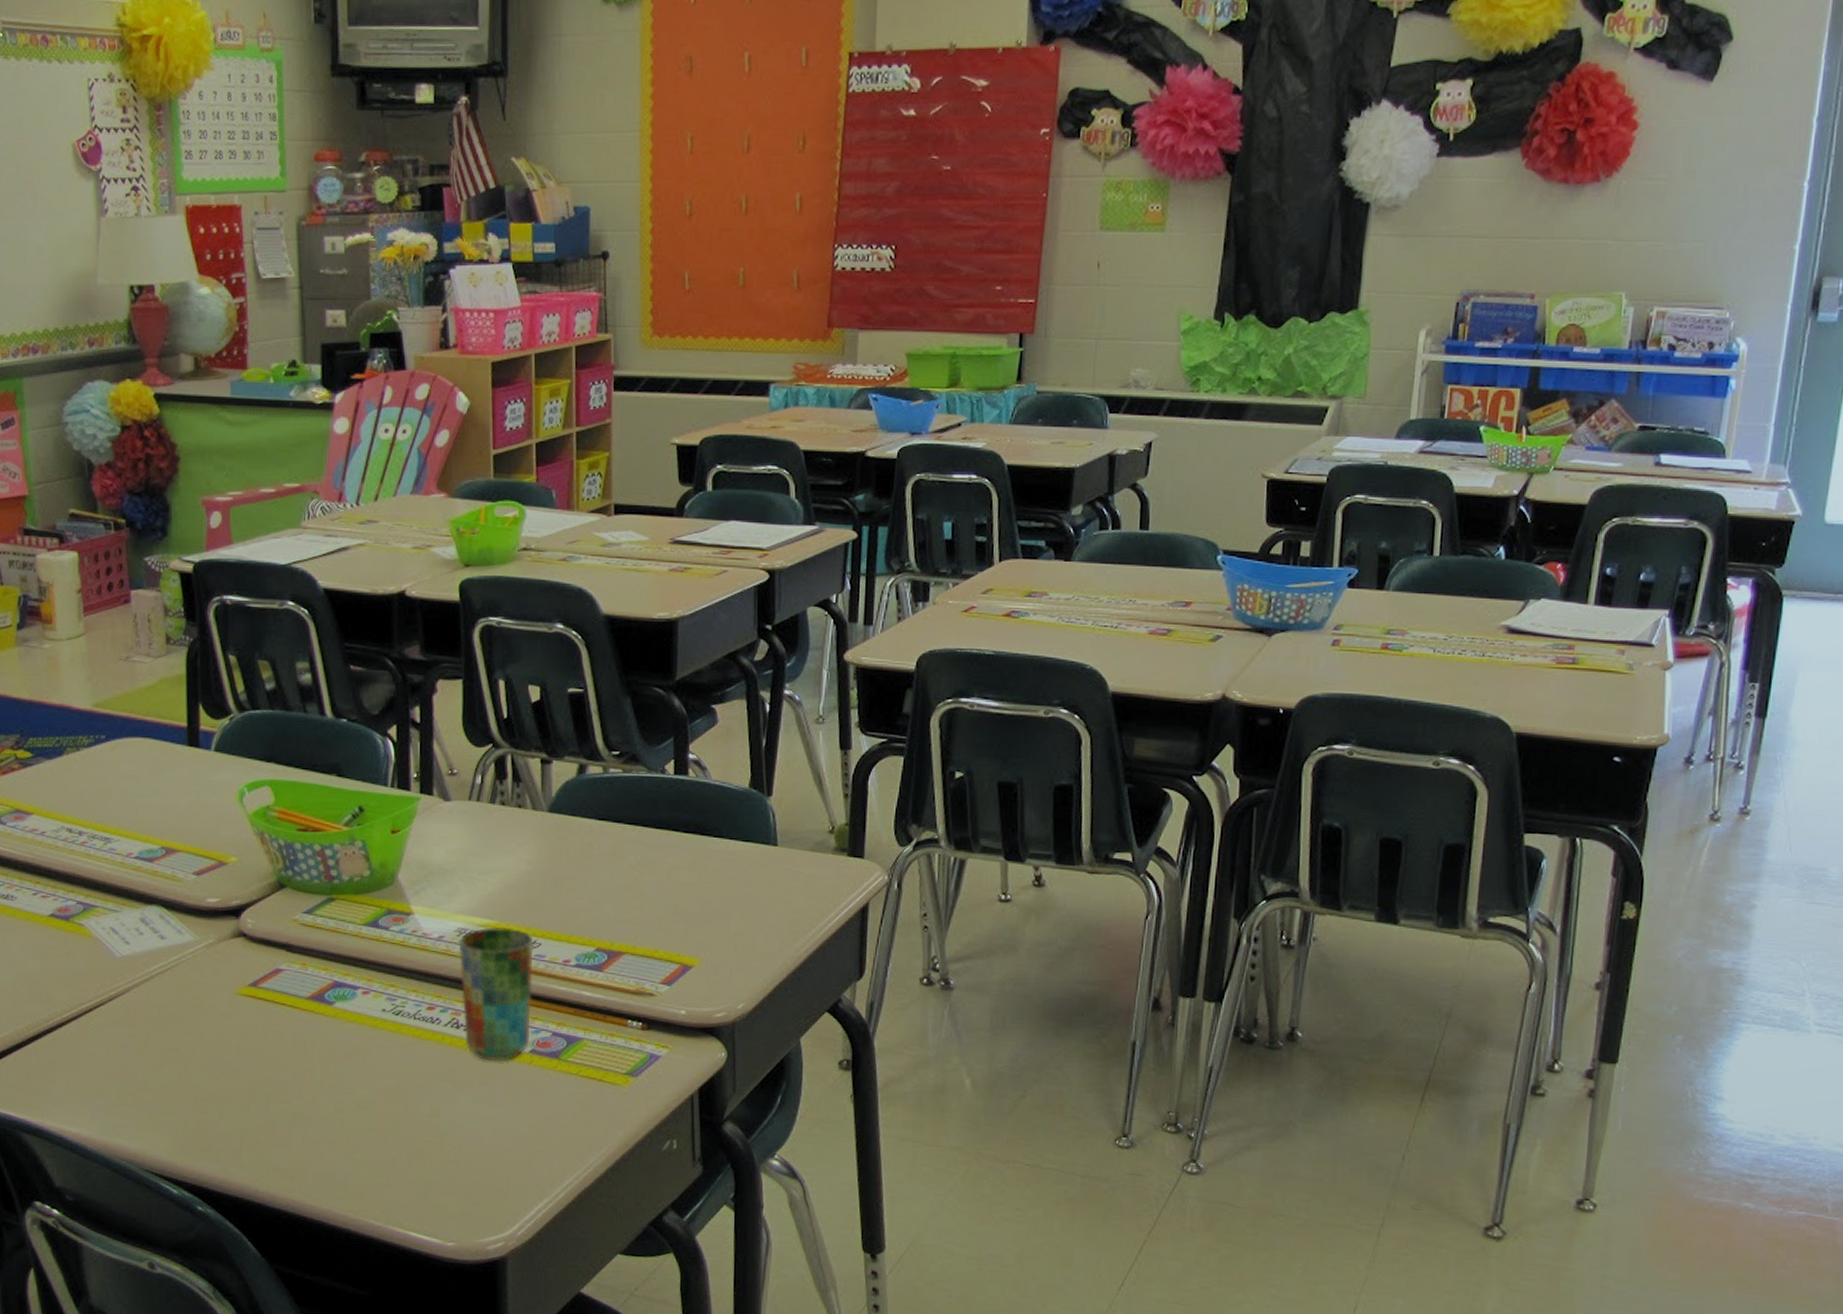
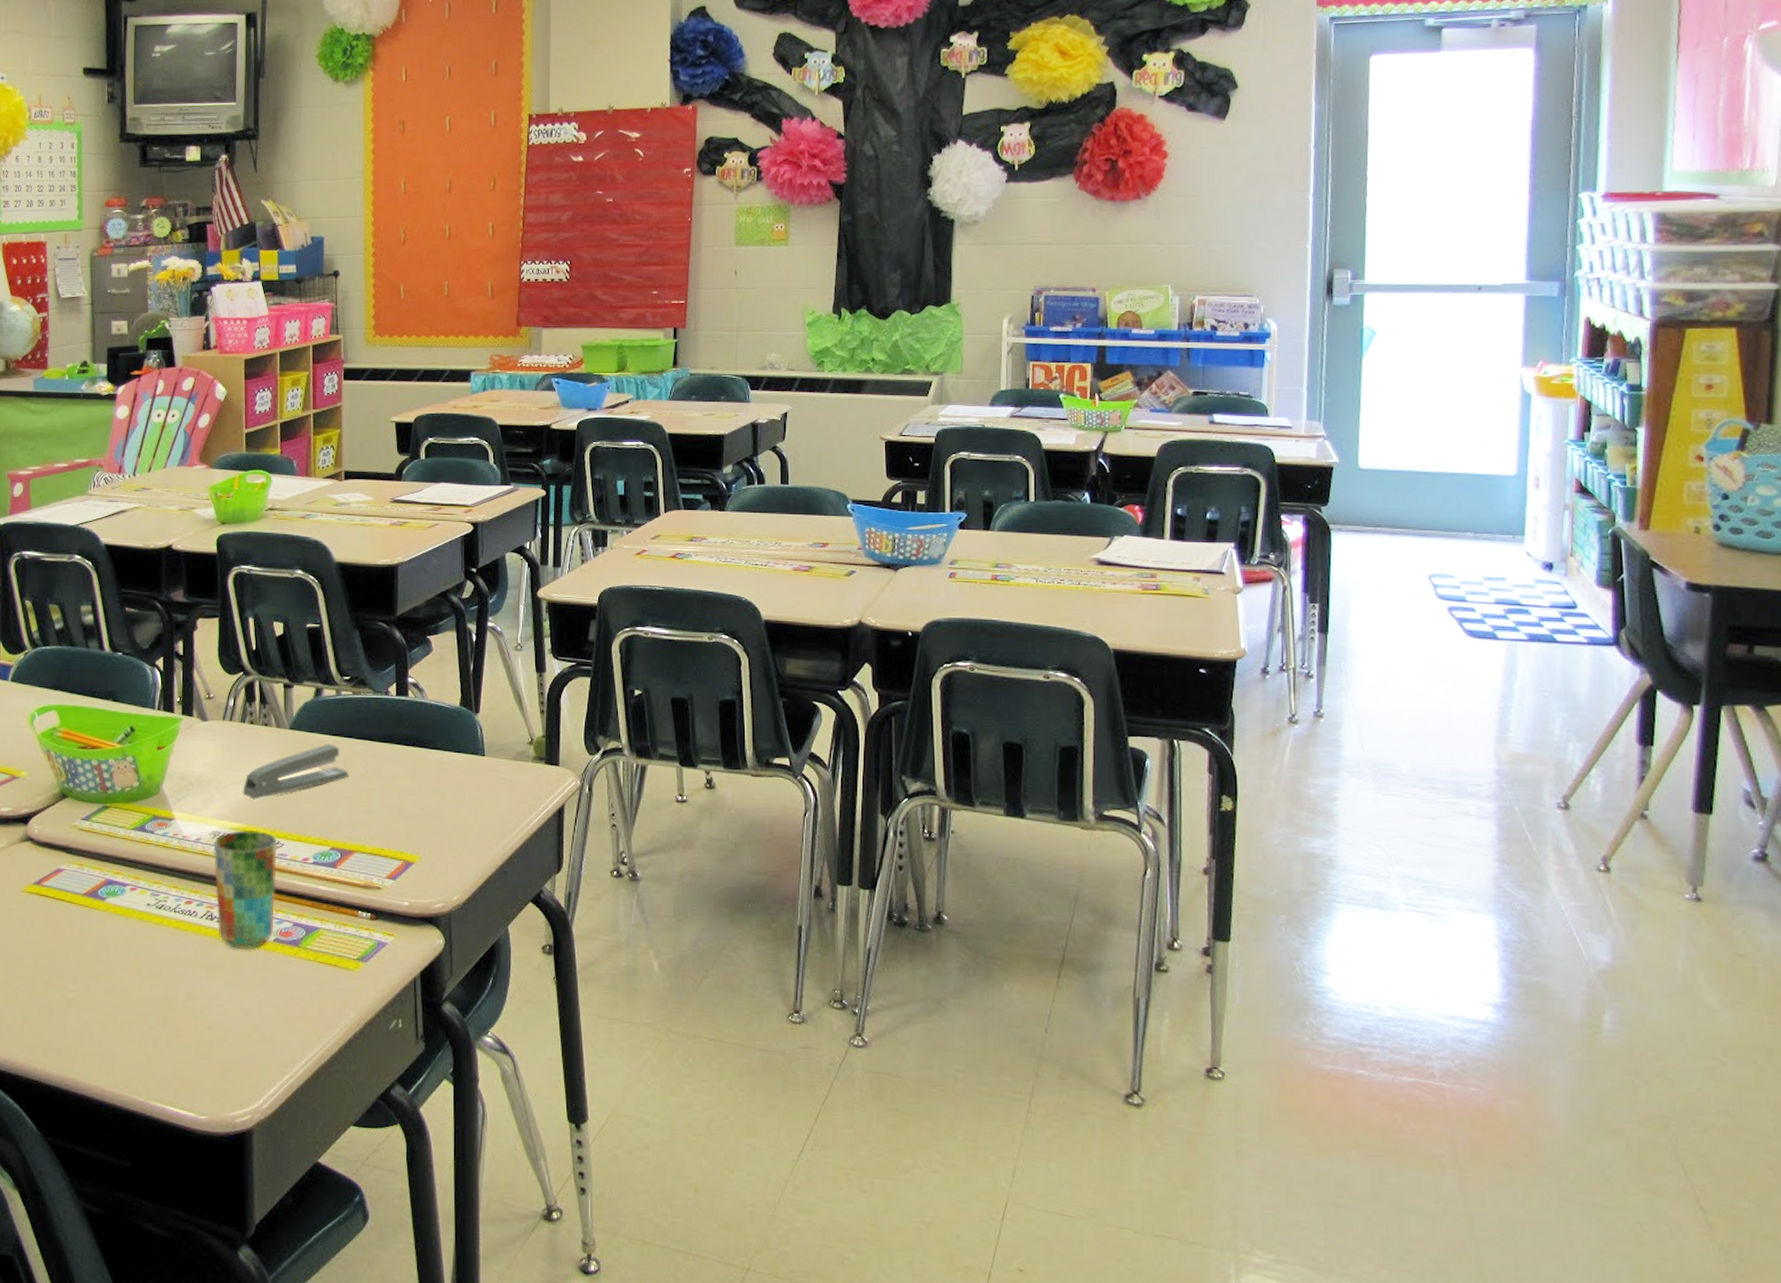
stapler: none [492,829,618,893] -> present [242,743,349,800]

